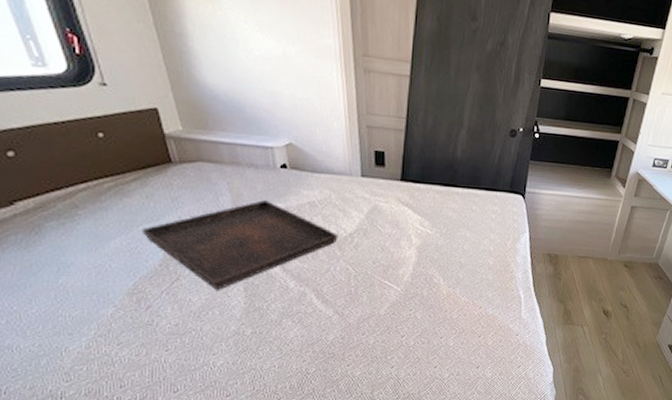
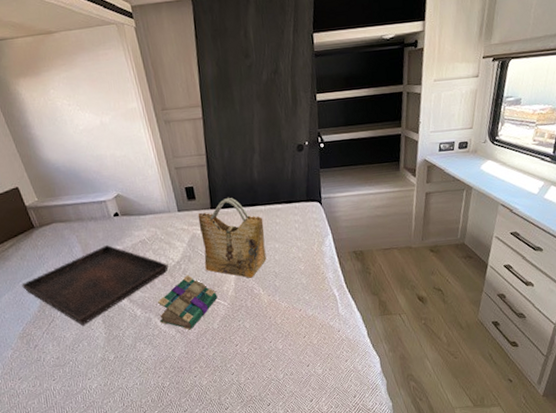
book: none [317,250,390,313] -> present [157,275,218,330]
grocery bag: none [382,171,458,265] -> present [198,197,267,278]

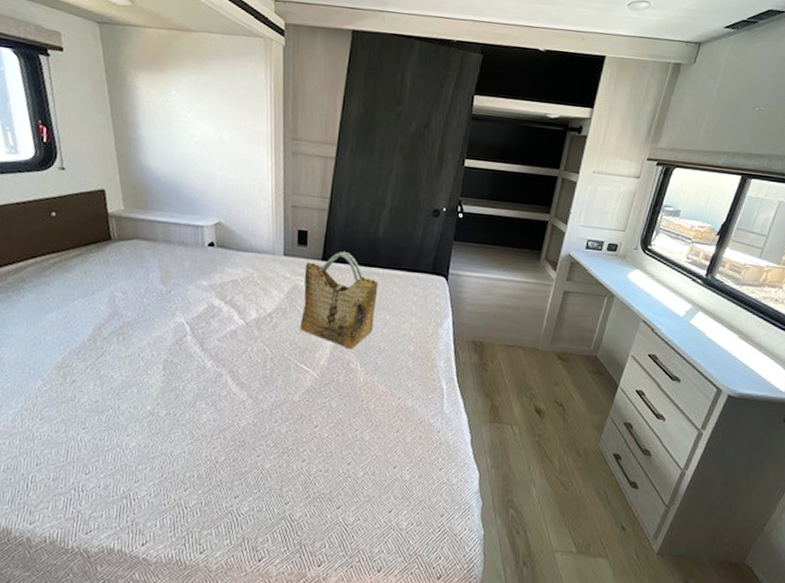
serving tray: present [22,245,169,325] -> none [76,277,258,367]
book: present [157,275,218,330] -> none [232,331,307,398]

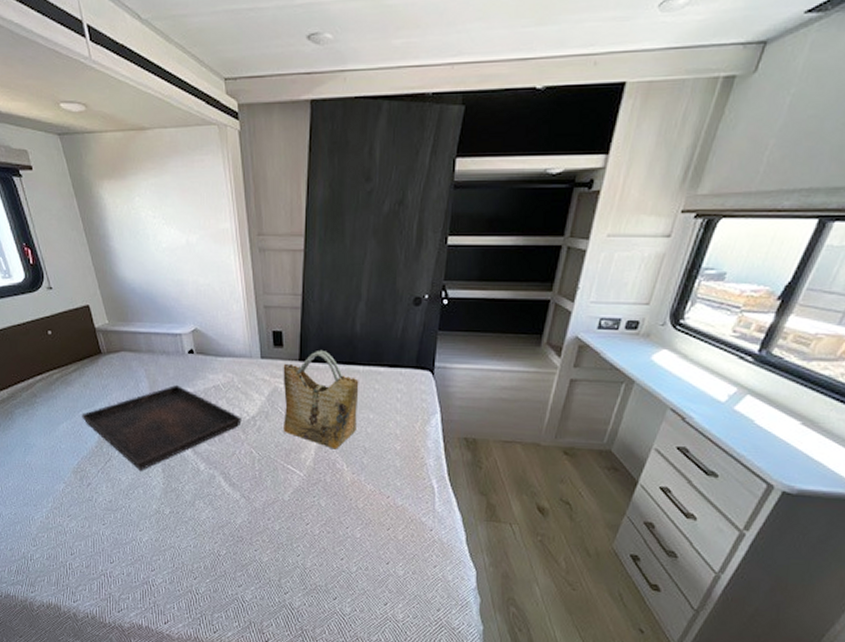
serving tray: none [76,277,258,367] -> present [82,385,242,470]

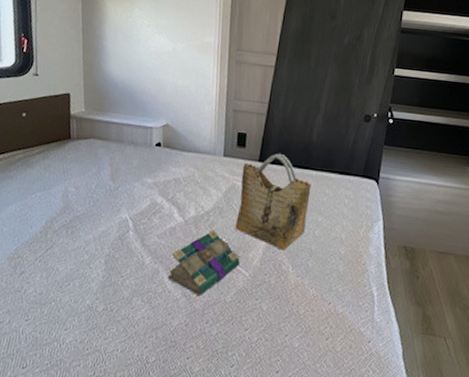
serving tray: present [82,385,242,470] -> none [34,175,196,261]
book: none [224,433,293,497] -> present [168,229,240,297]

